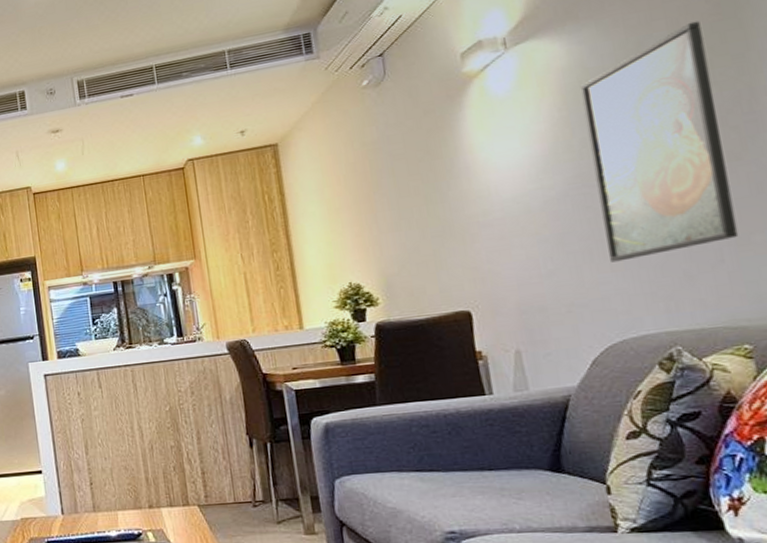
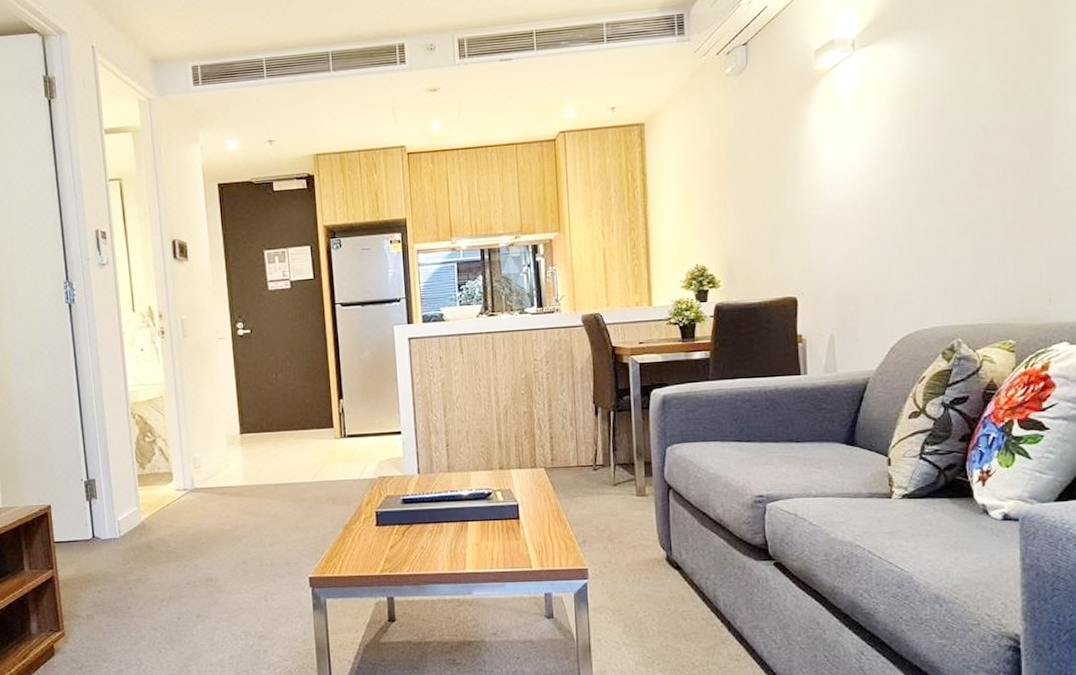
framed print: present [580,20,739,263] -> none [911,42,1019,260]

